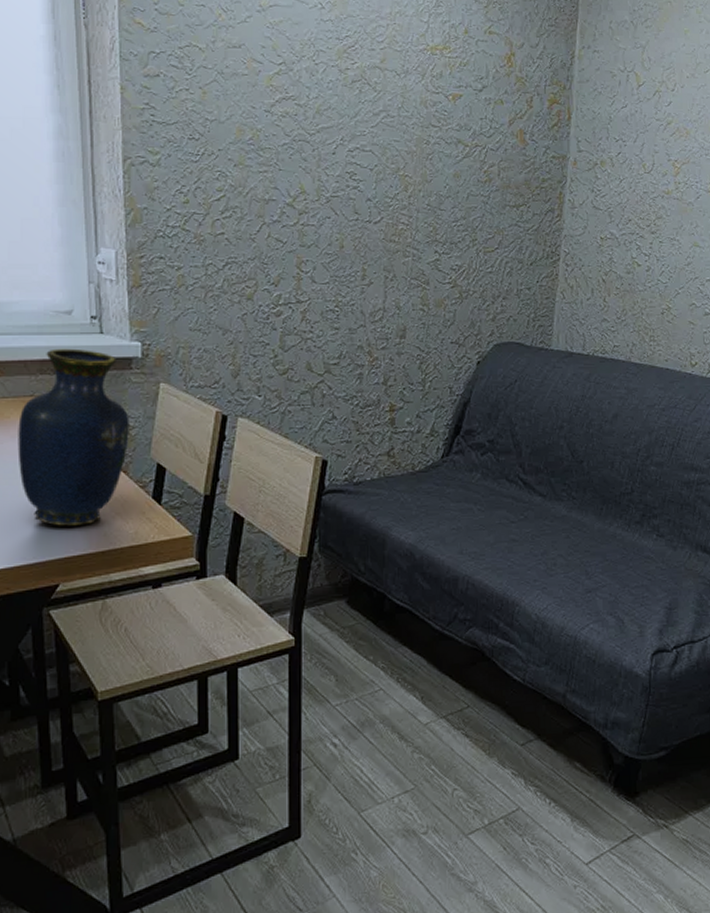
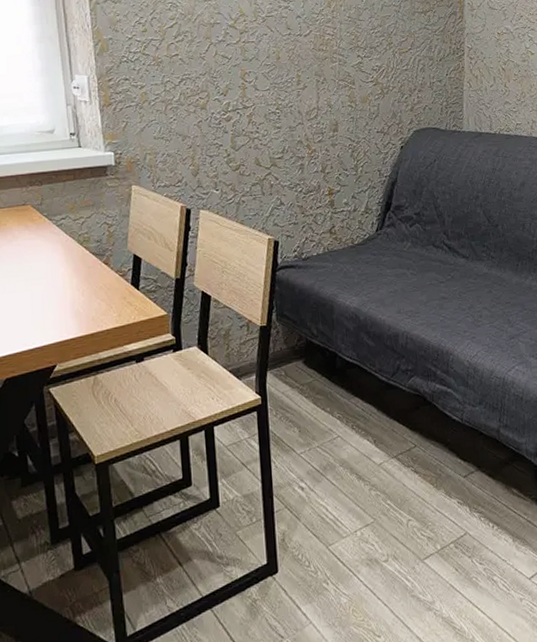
vase: present [17,348,129,526] -> none [14,161,109,315]

